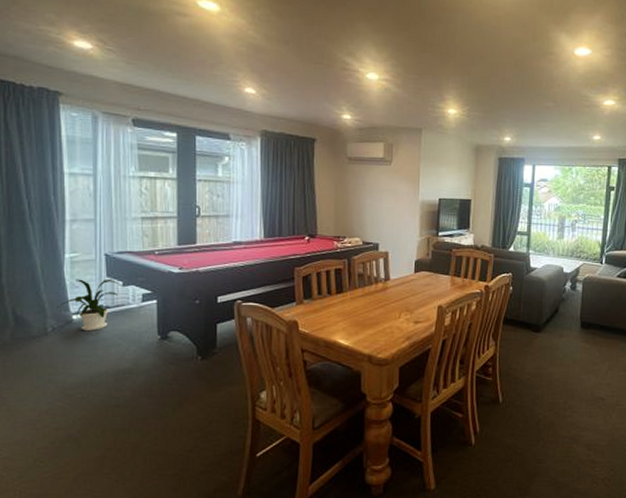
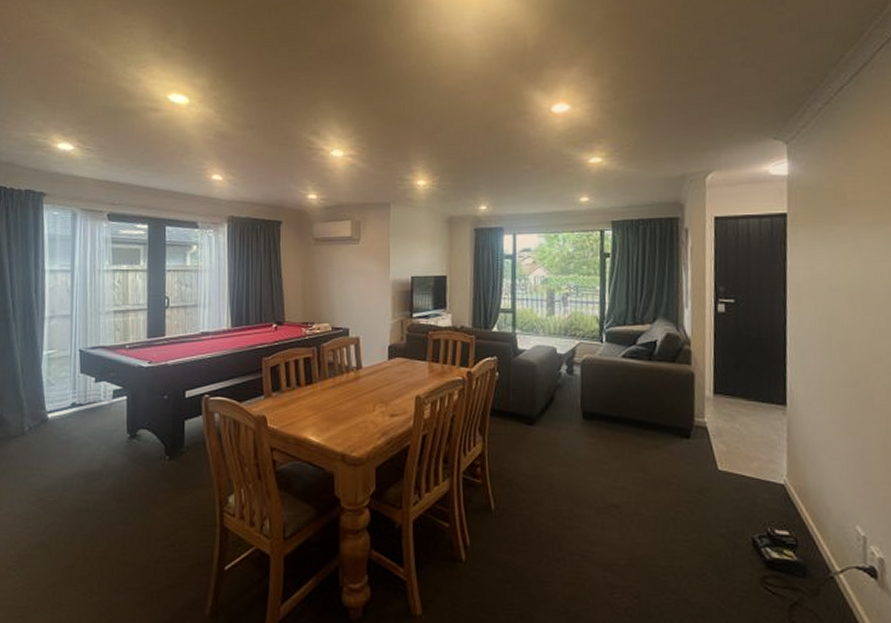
house plant: present [56,279,122,331] -> none [33,376,94,429]

